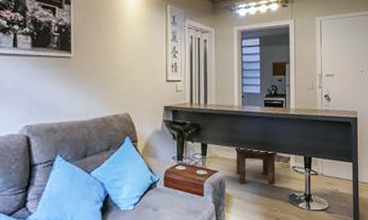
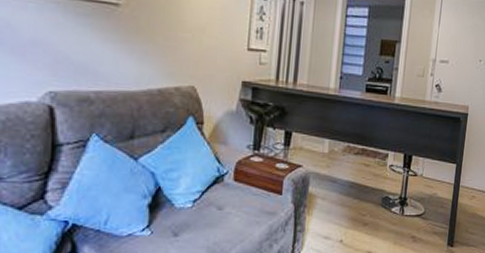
stool: present [233,146,279,185] -> none [323,136,376,185]

